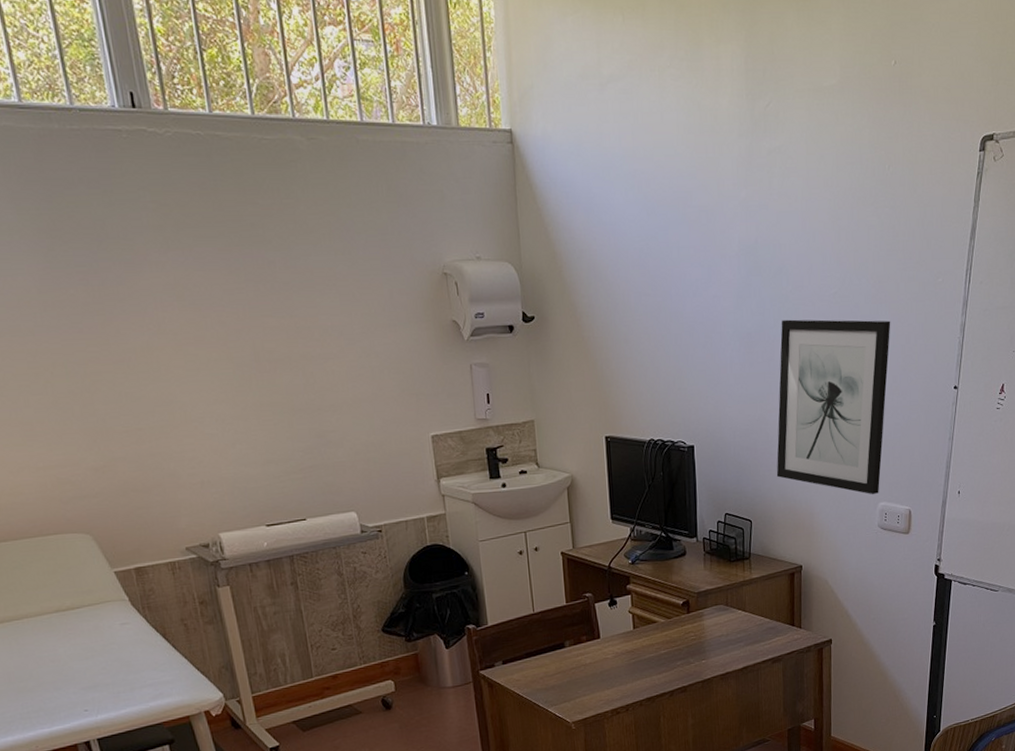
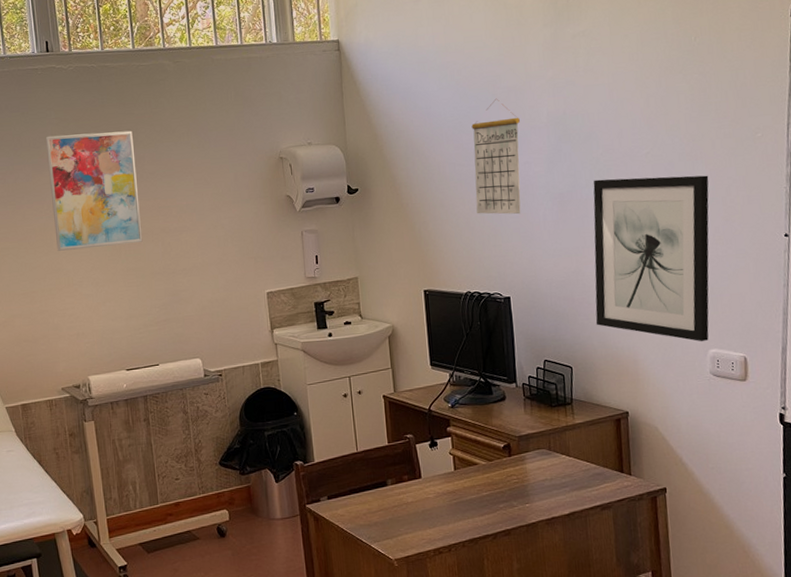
wall art: none [139,225,279,378] -> present [45,130,143,251]
calendar: none [659,218,710,355] -> present [471,98,521,215]

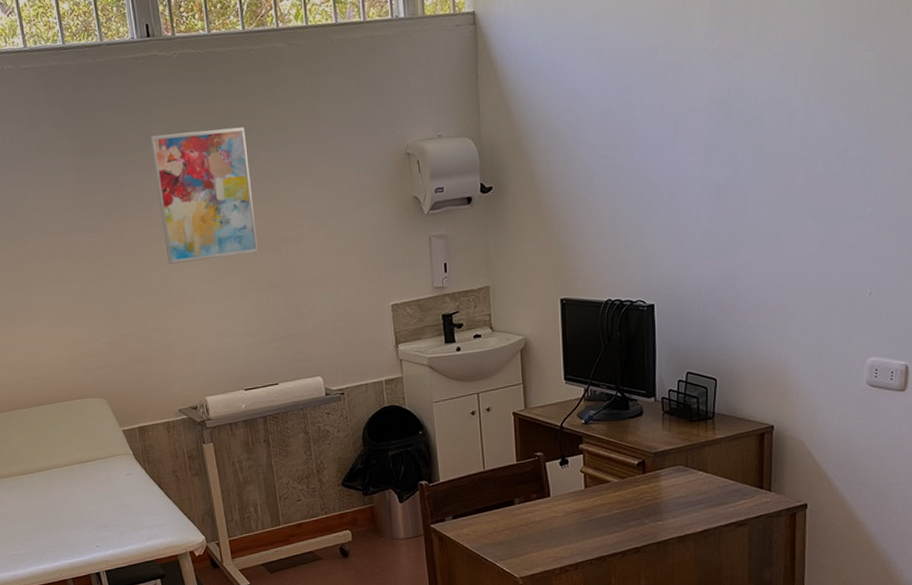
calendar: present [471,98,521,215] -> none [622,76,677,213]
wall art: present [593,175,709,342] -> none [746,161,888,350]

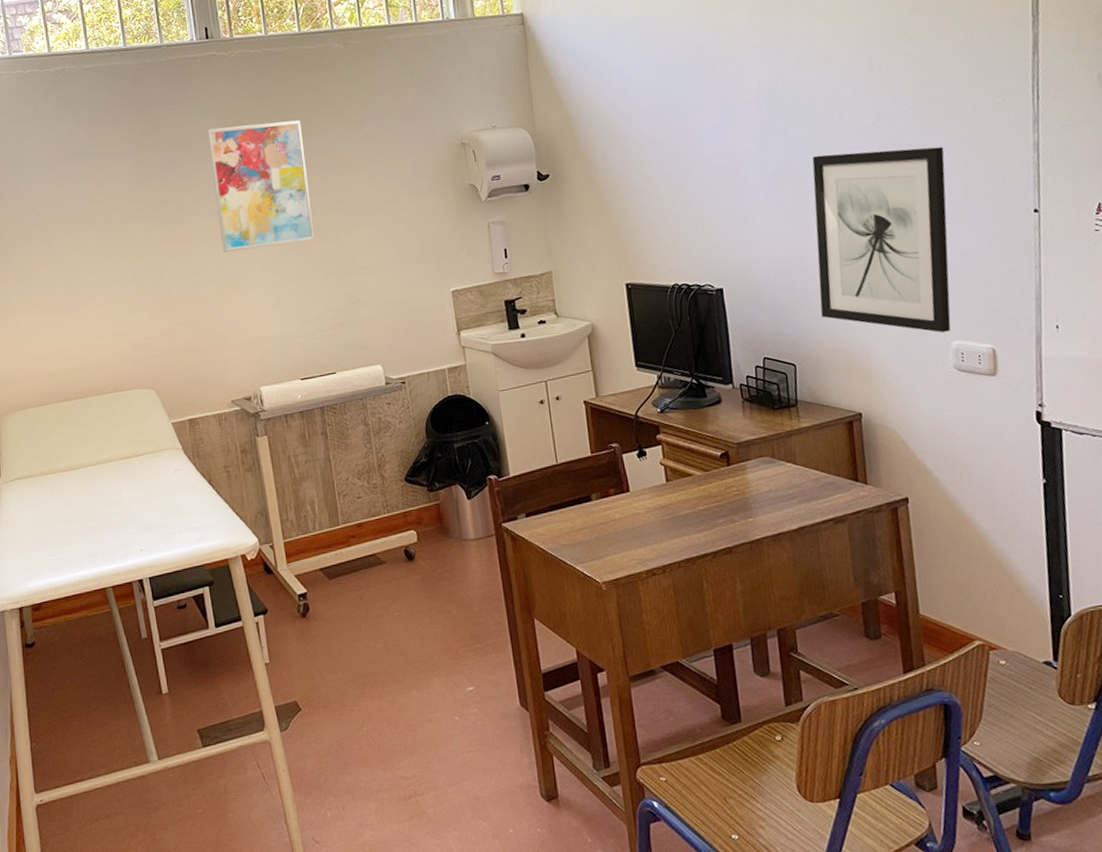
wall art: none [746,161,888,350] -> present [812,146,951,333]

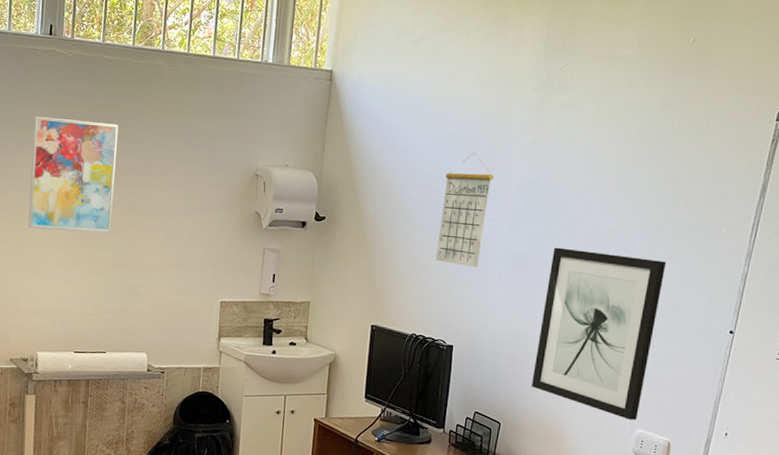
calendar: none [673,70,732,198] -> present [436,152,493,268]

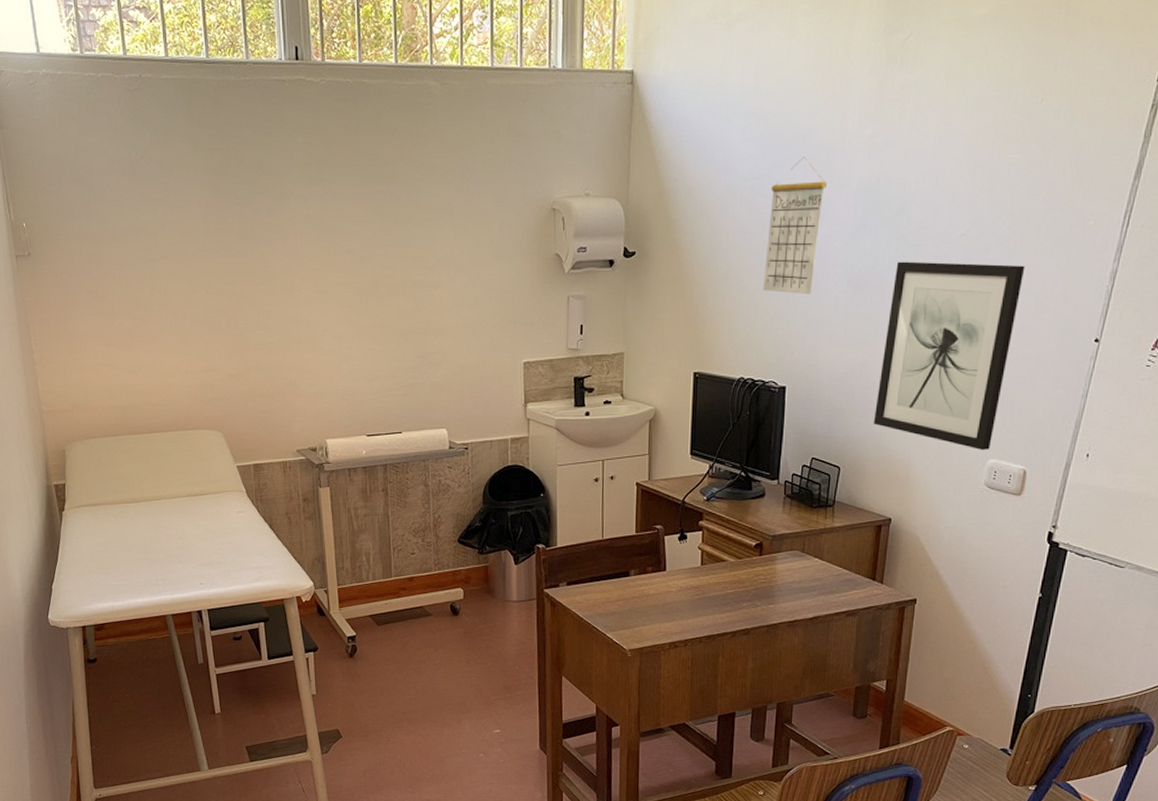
wall art: present [28,116,119,233] -> none [290,163,393,299]

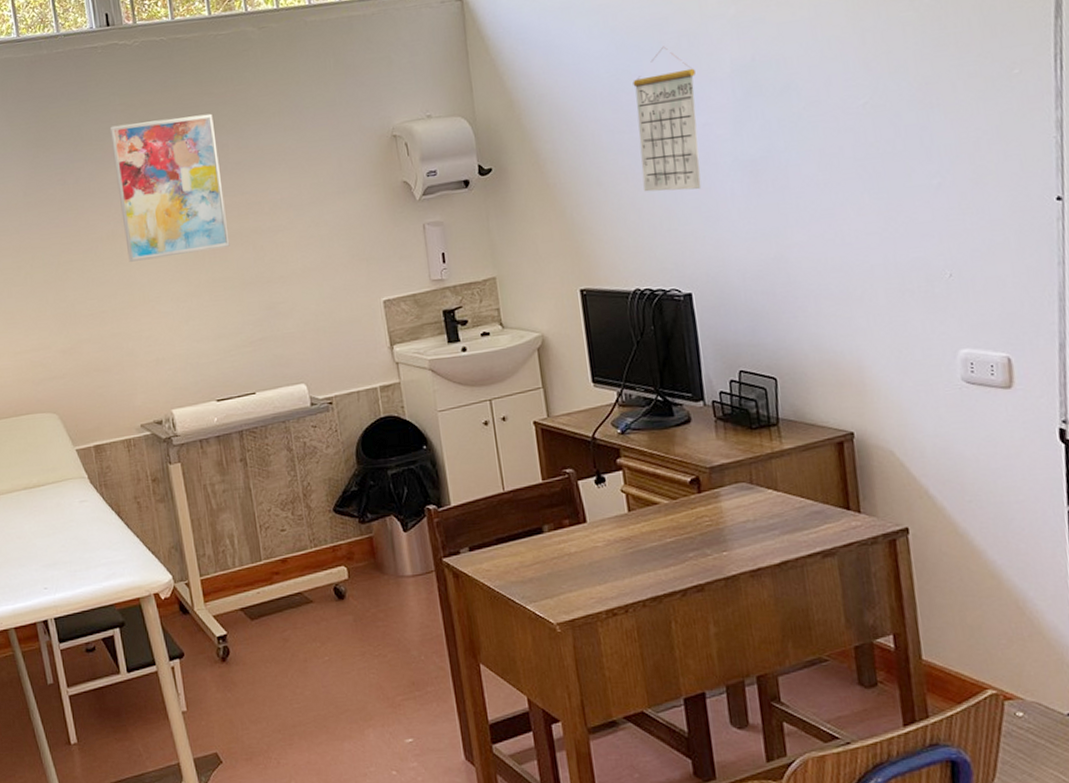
wall art: none [290,163,393,299] -> present [109,113,230,262]
wall art: present [873,261,1026,451] -> none [794,127,958,341]

